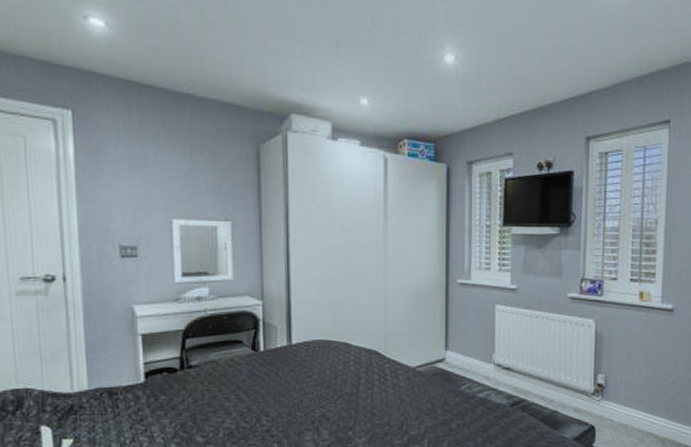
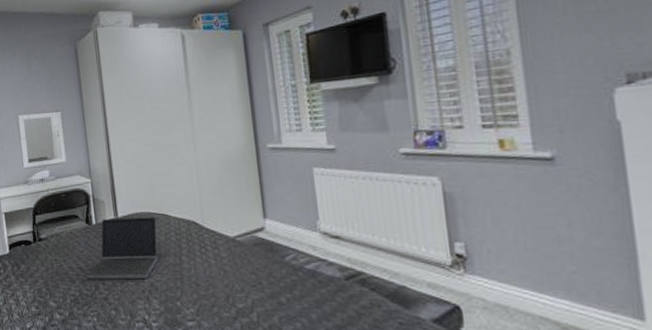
laptop computer: none [246,345,336,411] -> present [86,216,158,279]

